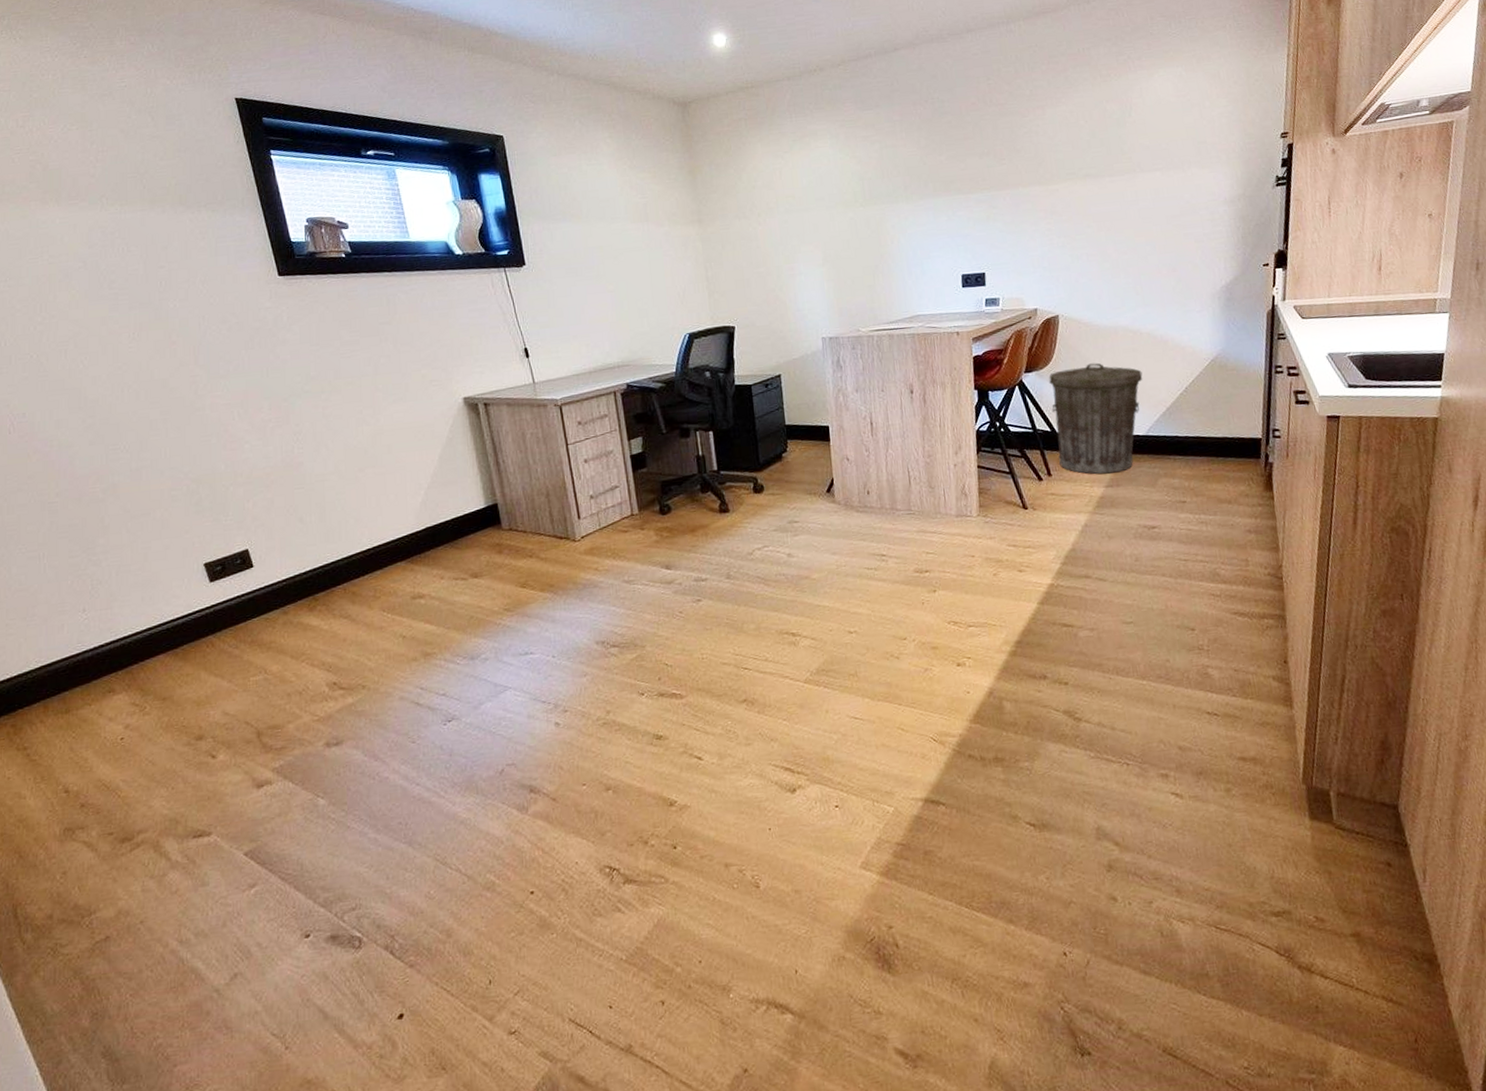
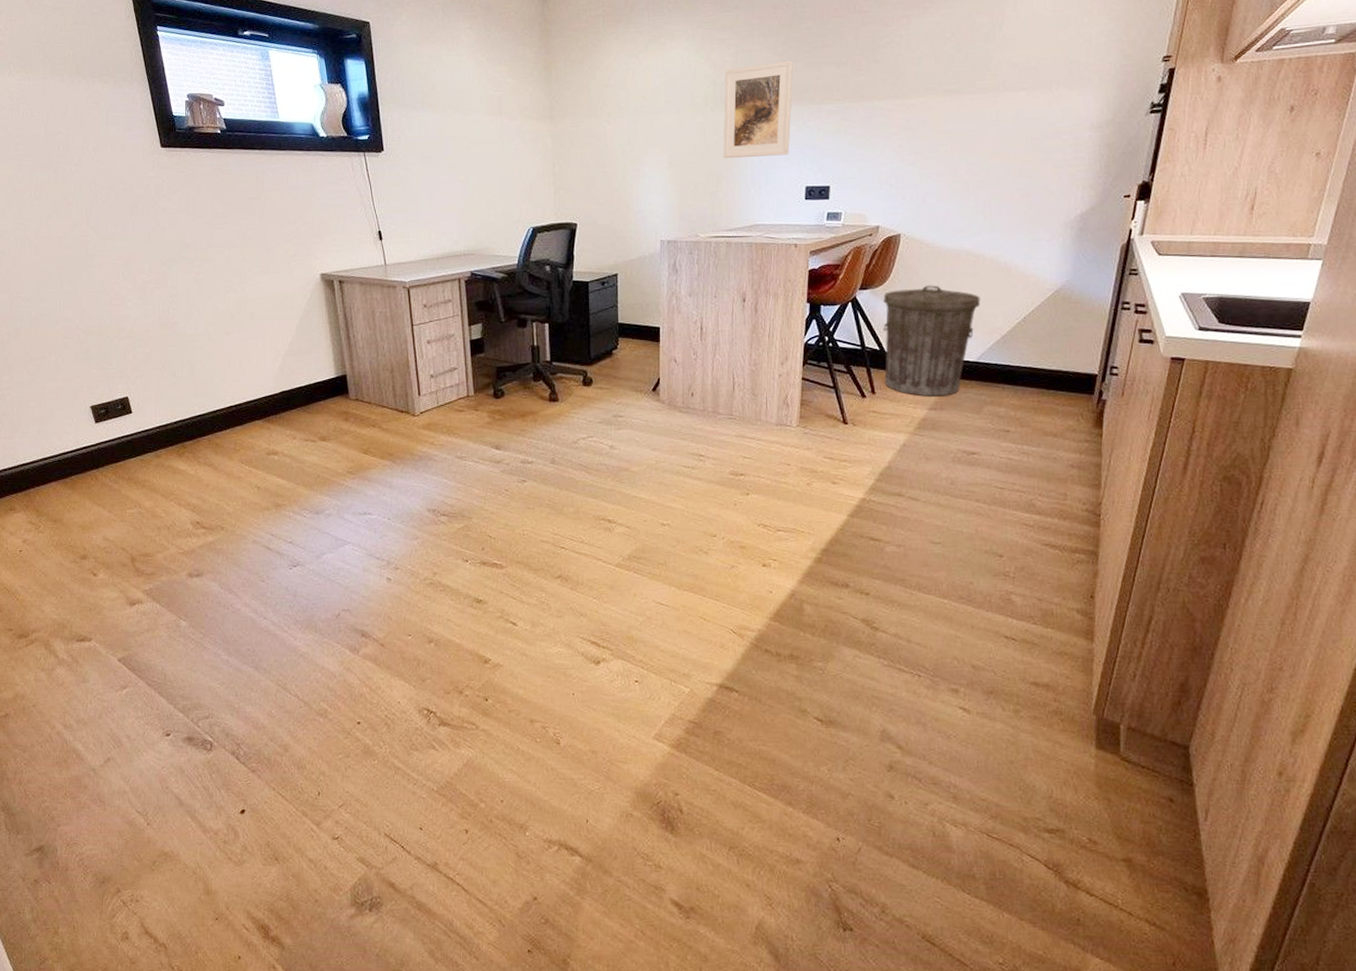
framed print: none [871,153,942,253] -> present [723,60,793,159]

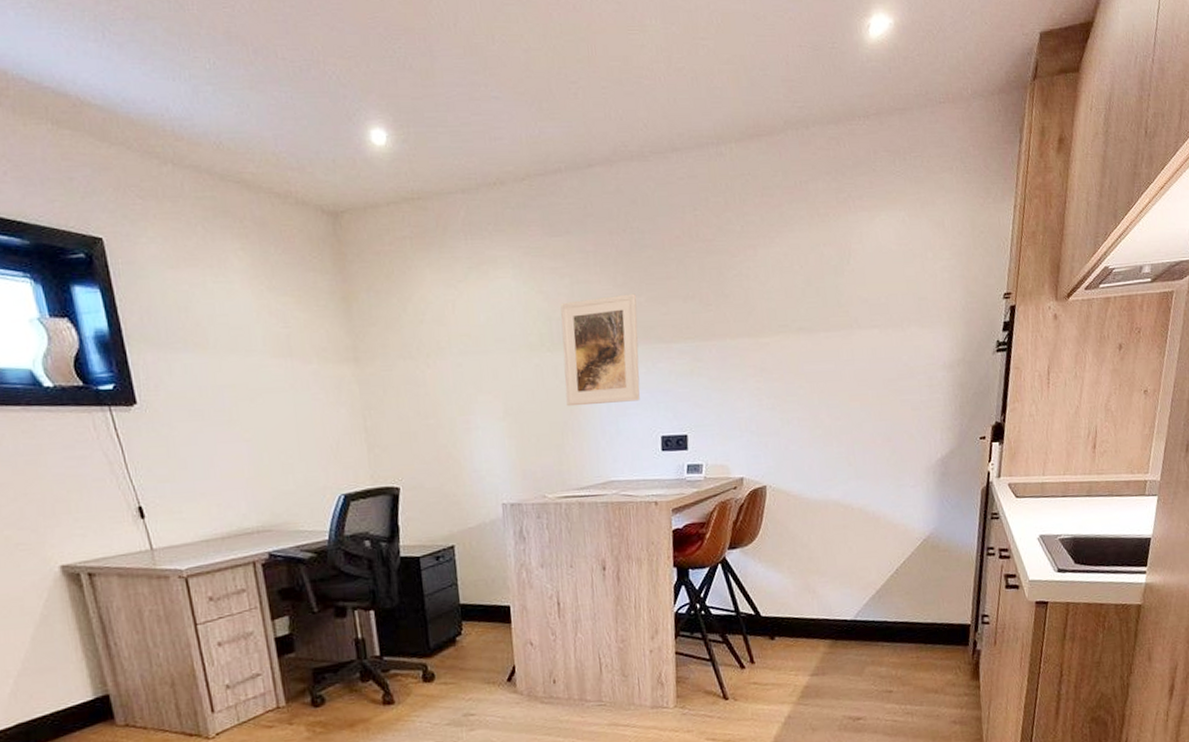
trash can: present [883,285,981,397] -> none [754,540,853,662]

